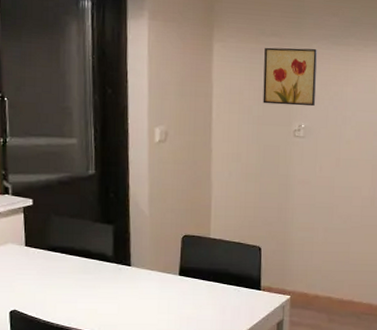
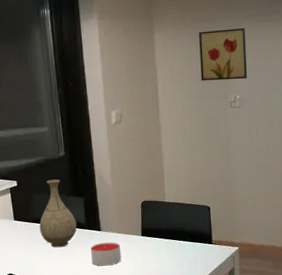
vase: none [56,201,103,283] -> present [39,179,77,248]
candle: none [116,280,153,308] -> present [90,242,122,266]

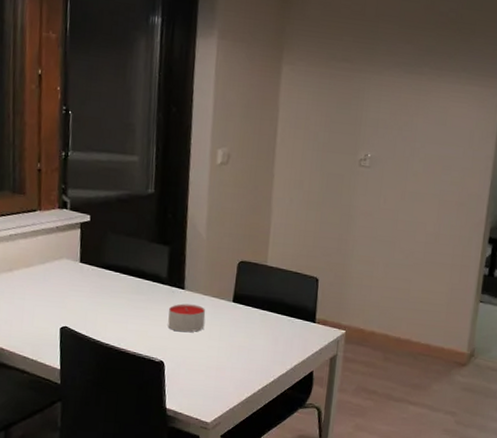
vase: present [39,179,77,248] -> none [110,219,157,303]
wall art: present [199,27,248,81] -> none [329,72,388,136]

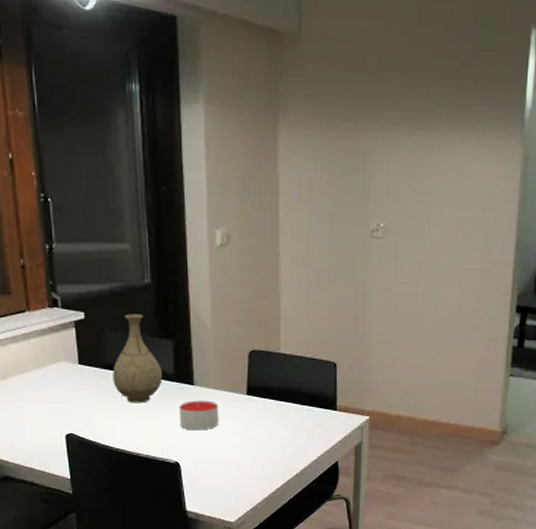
vase: none [110,219,157,303] -> present [113,314,163,403]

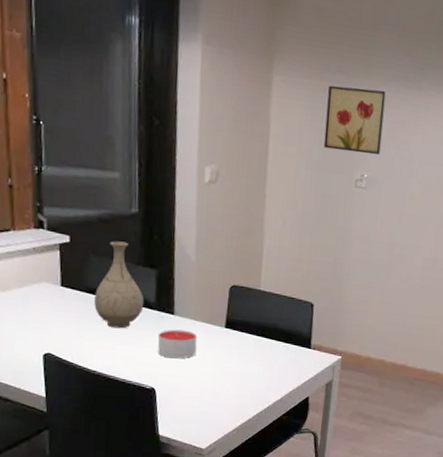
wall art: none [336,133,397,202] -> present [323,85,386,155]

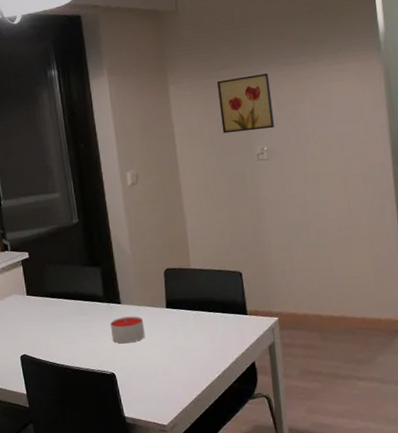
vase: present [94,241,145,329] -> none [54,248,95,324]

